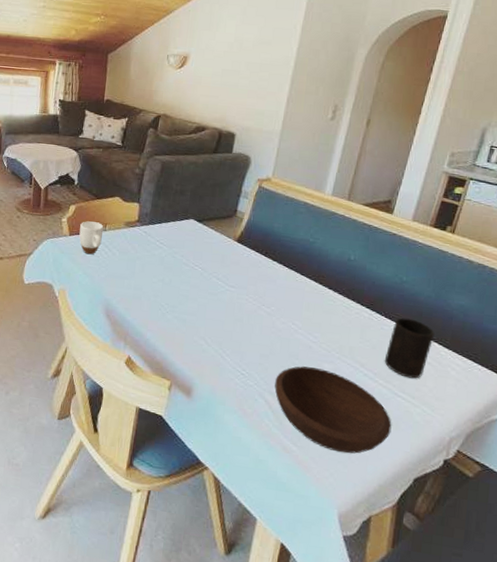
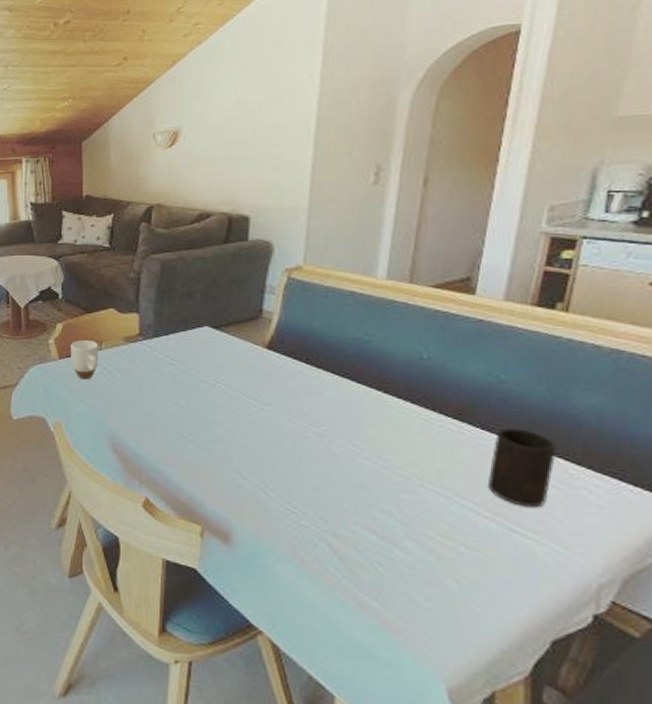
bowl: present [274,366,392,454] -> none [339,499,510,611]

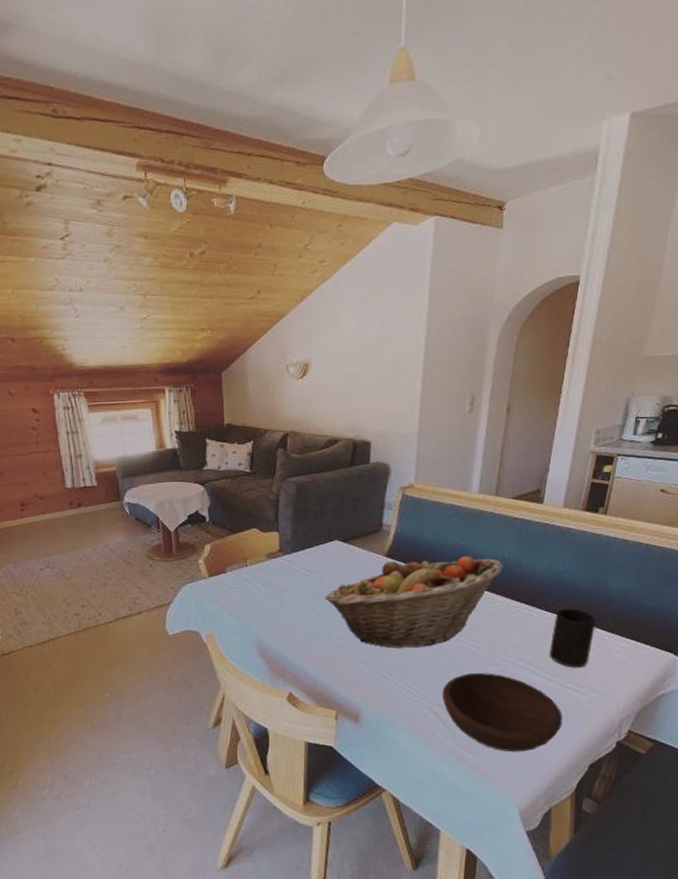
mug: present [71,340,98,380] -> none [219,558,244,594]
fruit basket: none [191,353,421,461] -> present [325,556,503,648]
bowl: none [339,499,510,611] -> present [442,673,563,752]

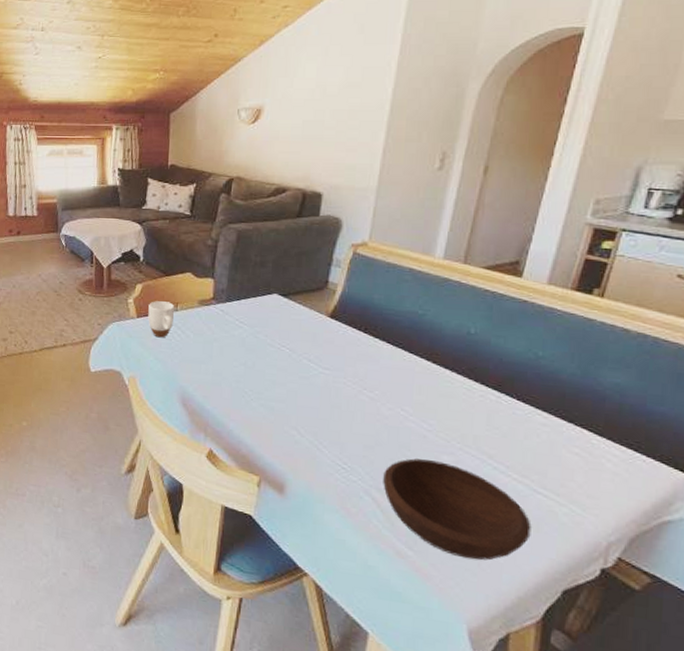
mug: none [219,558,244,594] -> present [148,301,174,338]
fruit basket: present [325,556,503,648] -> none [257,322,468,422]
cup: present [549,608,596,668] -> none [518,400,583,473]

